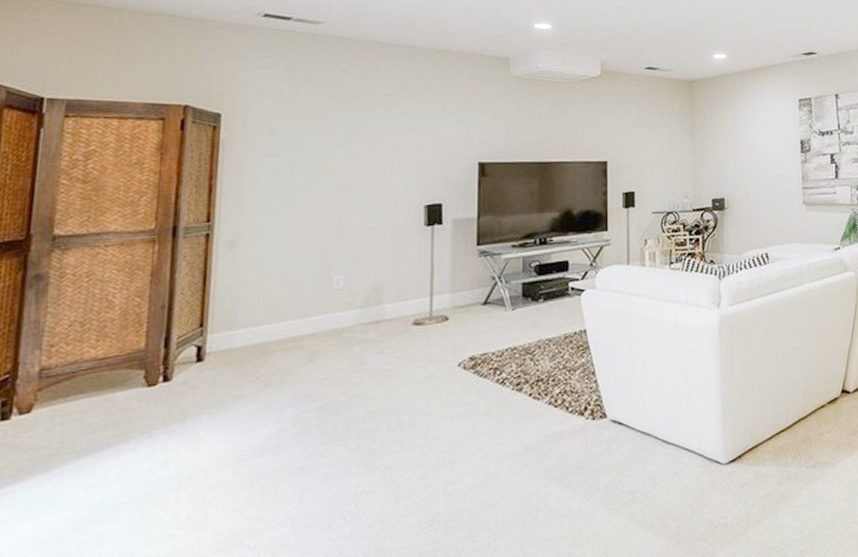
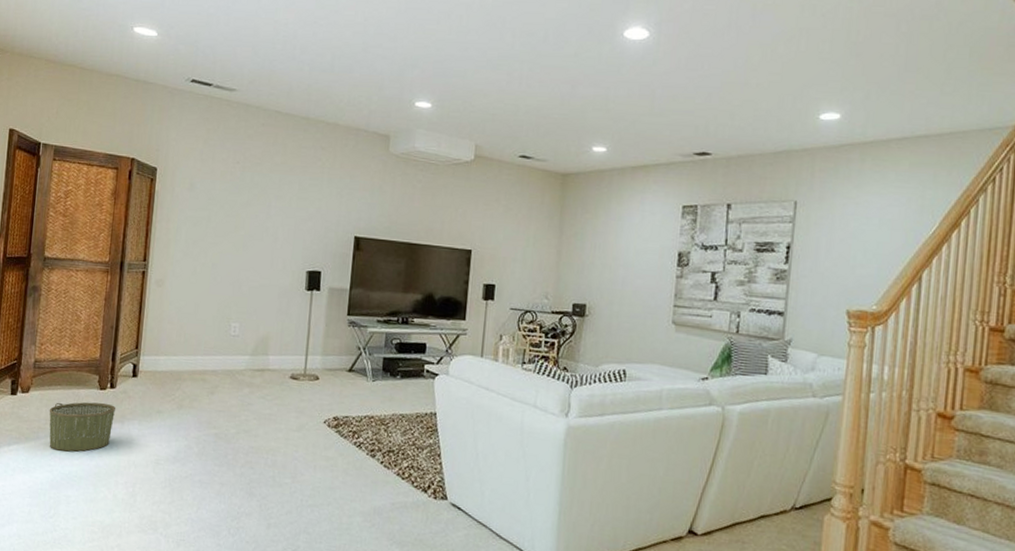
basket: none [65,402,172,479] -> present [49,402,115,452]

